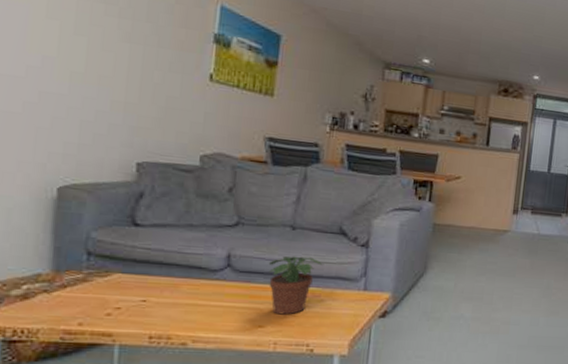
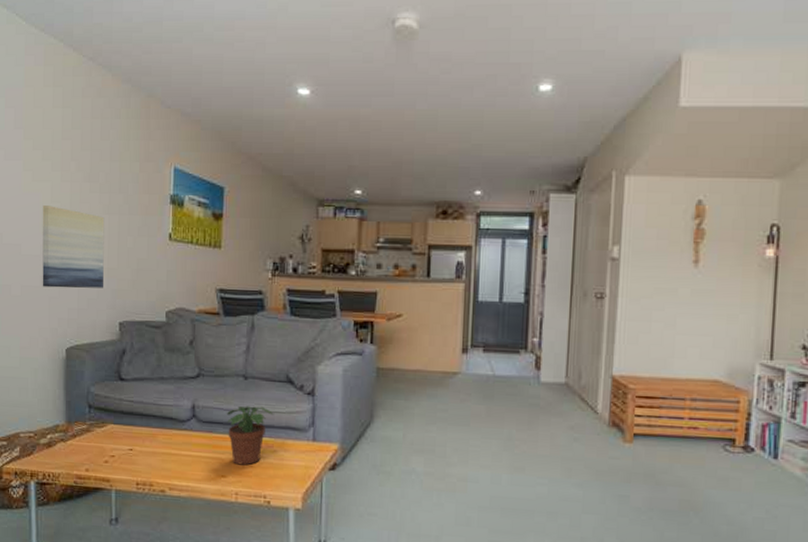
wall art: none [25,20,124,124] -> present [42,205,105,288]

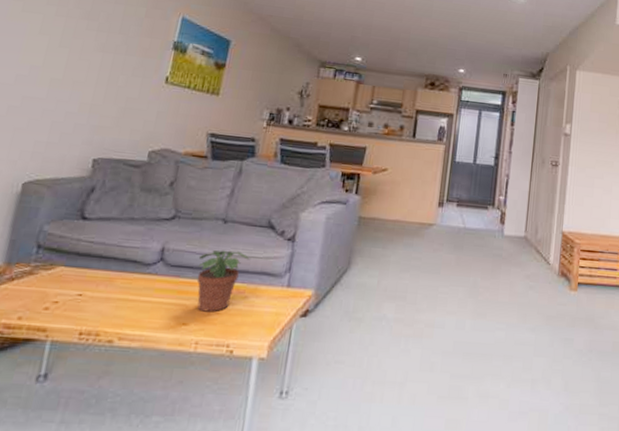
wall art: present [42,205,105,288] -> none [8,36,98,124]

